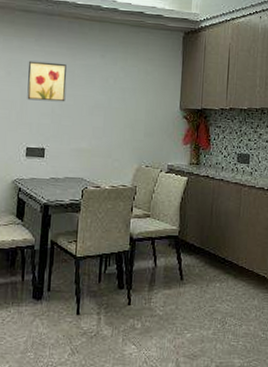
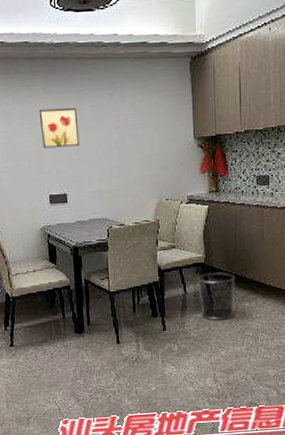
waste bin: none [168,247,208,299] -> present [196,272,236,320]

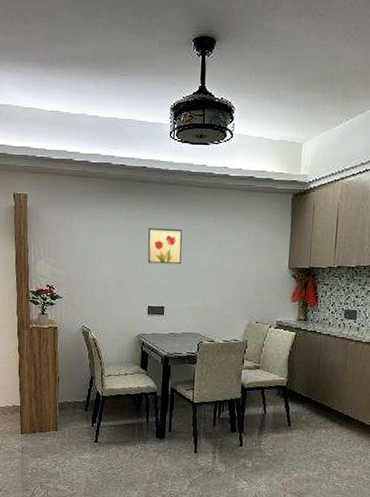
waste bin: present [196,272,236,320] -> none [277,396,315,443]

